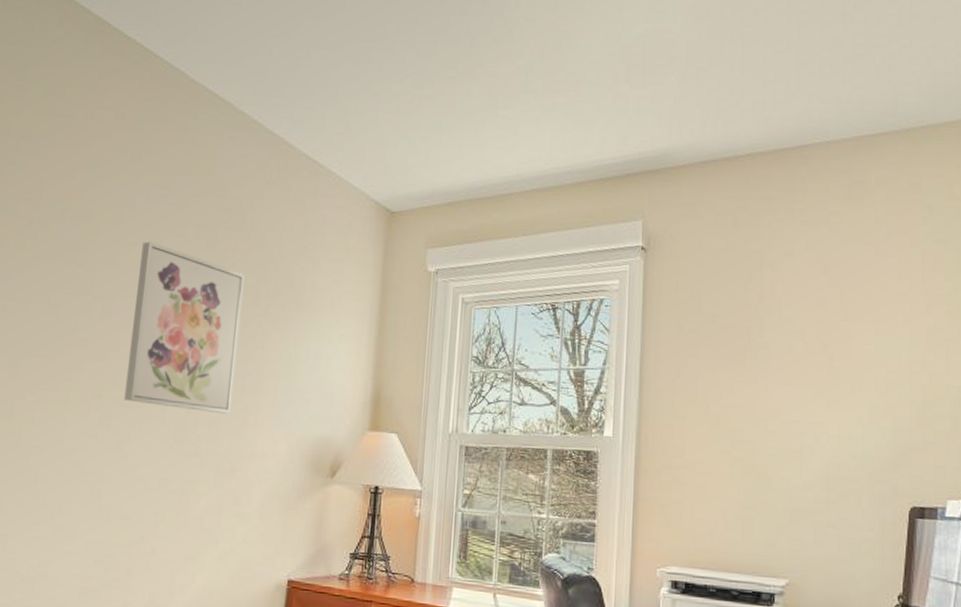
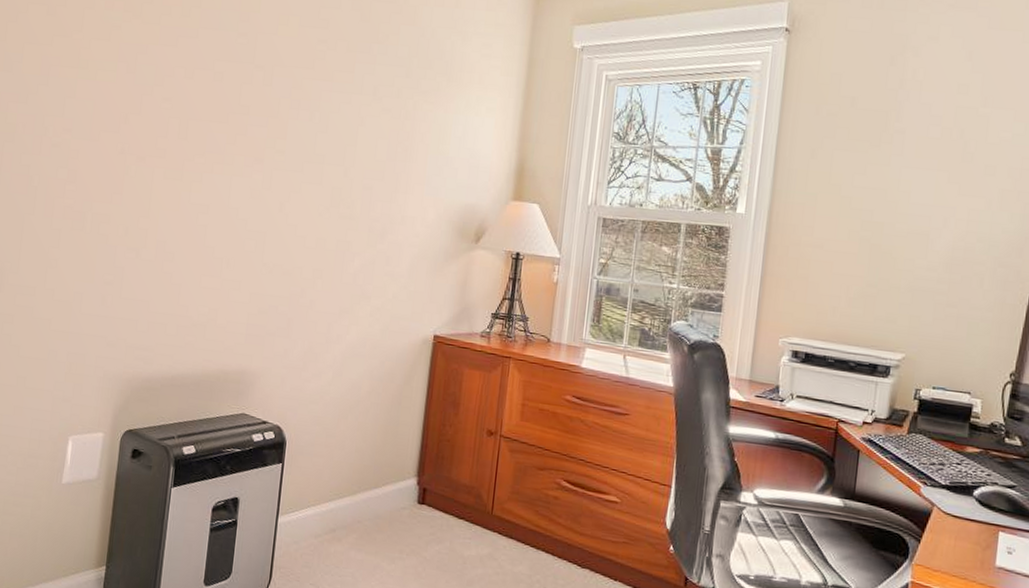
wall art: present [123,241,245,413] -> none [284,12,398,180]

